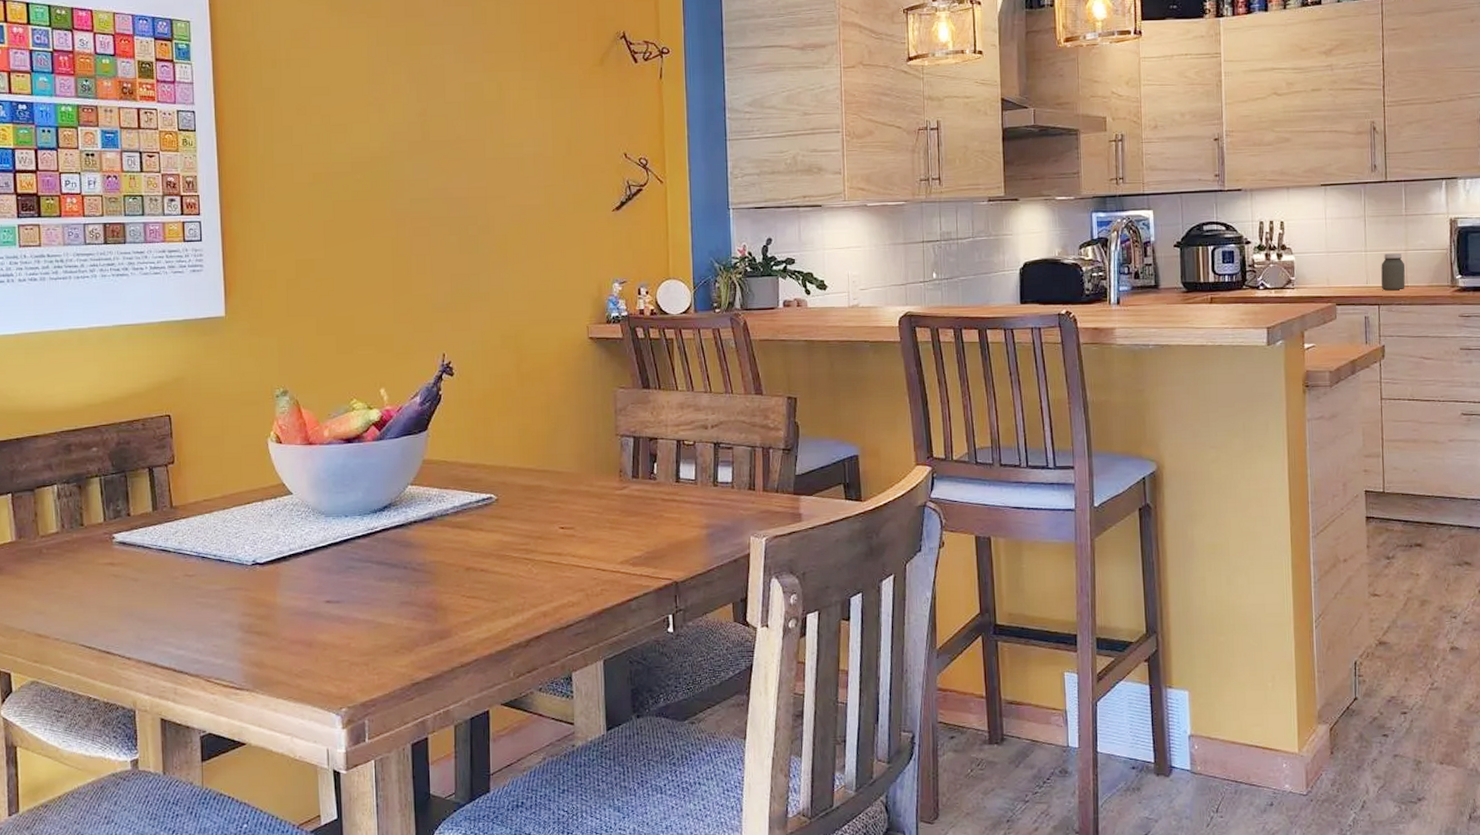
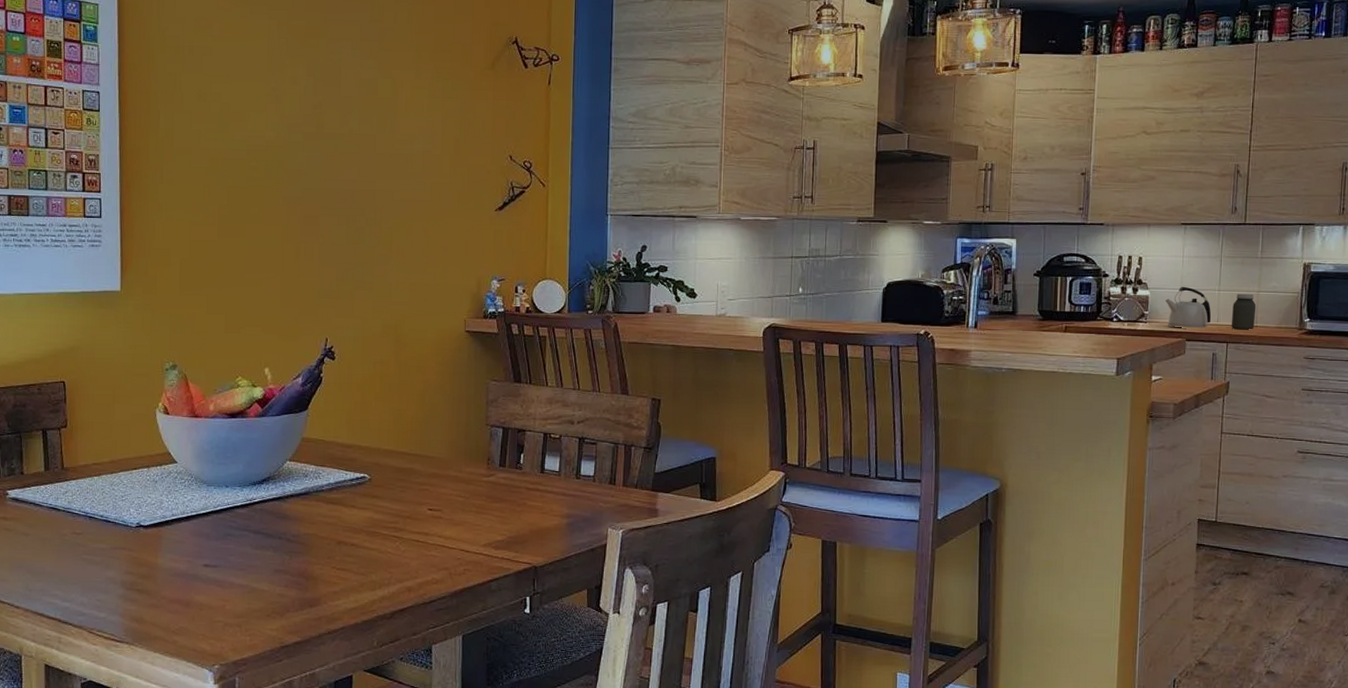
kettle: none [1311,249,1360,292] -> present [1164,286,1211,329]

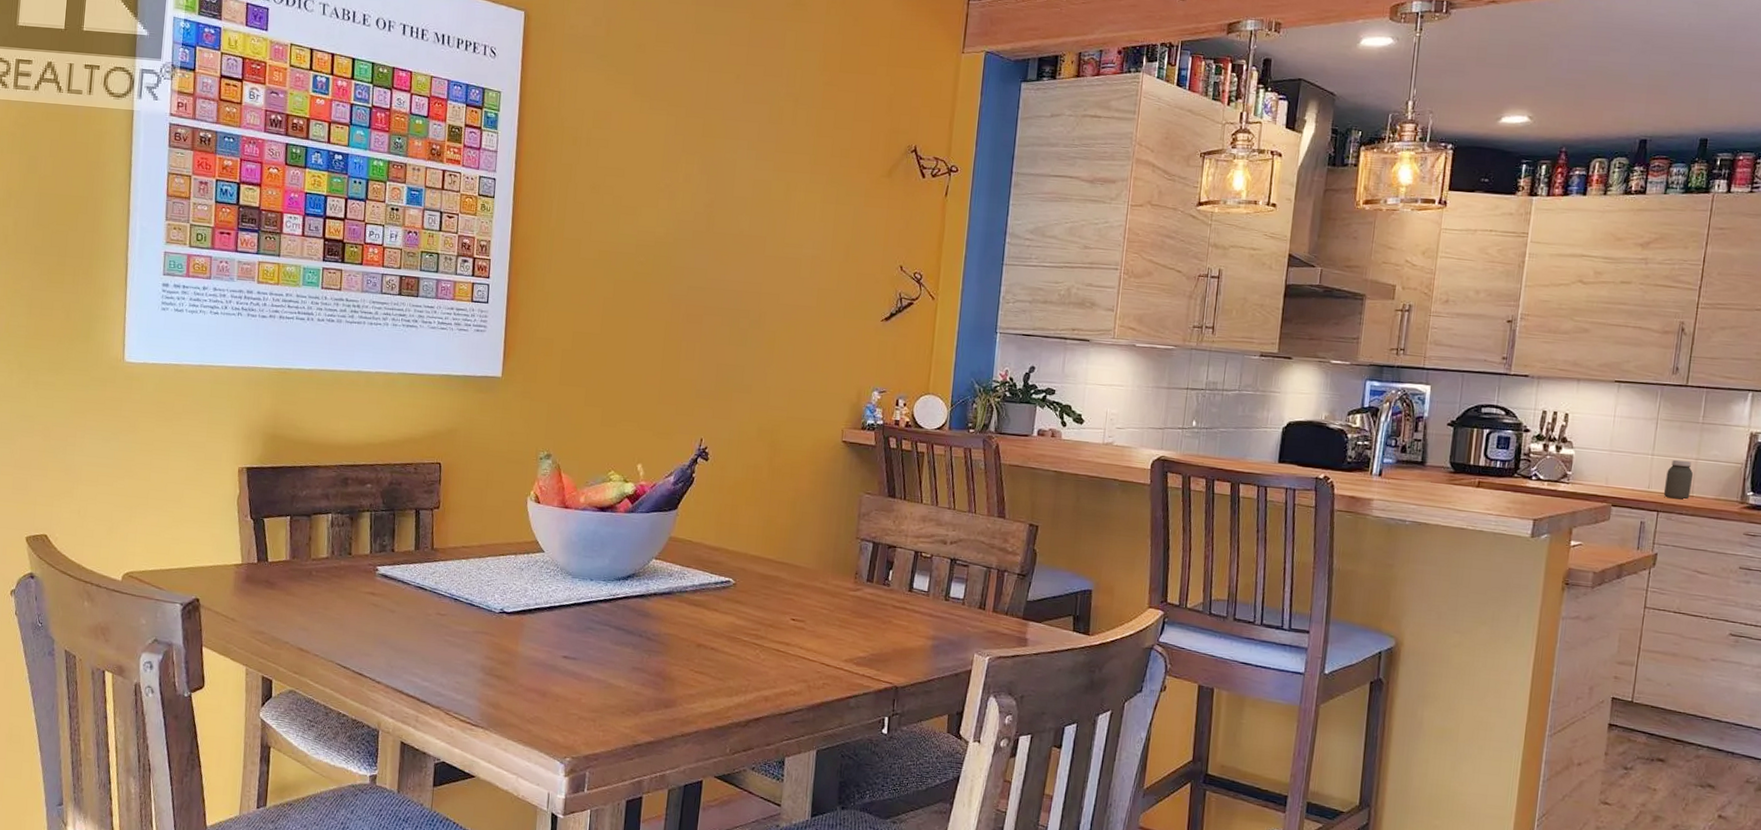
kettle: present [1164,286,1211,329] -> none [1590,447,1642,495]

